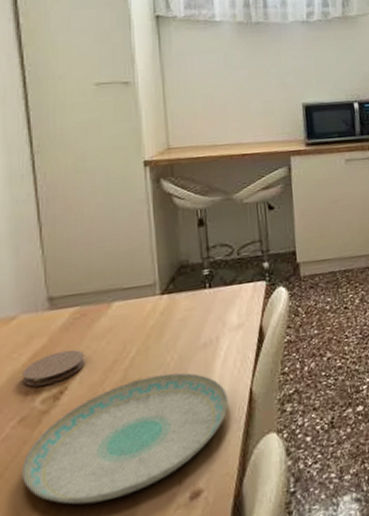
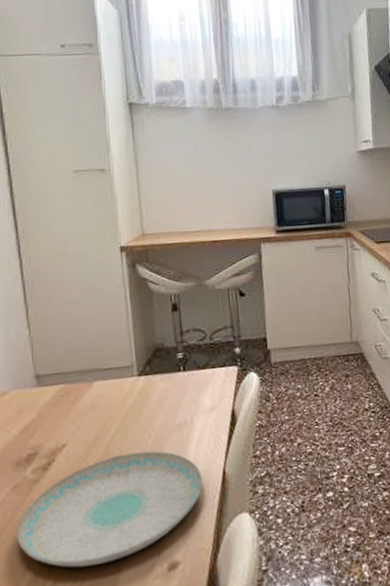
coaster: present [22,349,85,387] -> none [14,424,70,458]

